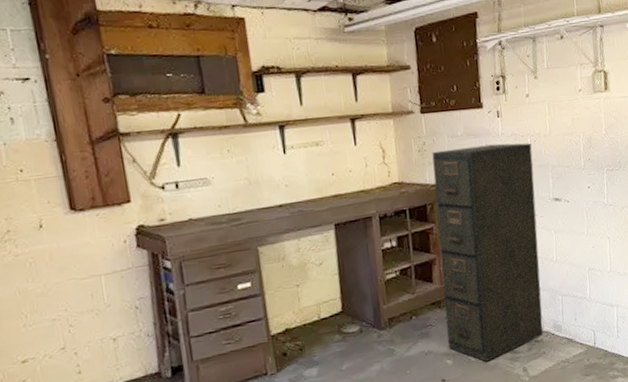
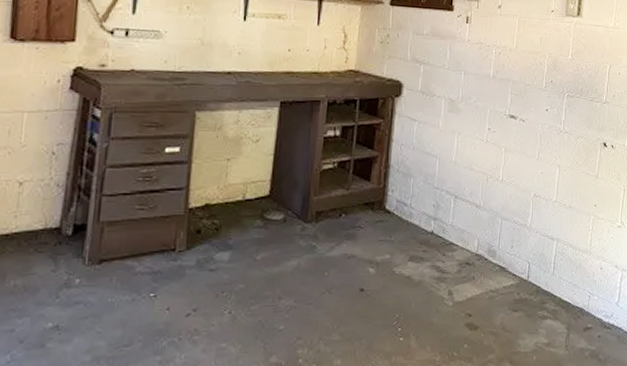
filing cabinet: present [432,143,544,362] -> none [373,45,496,277]

